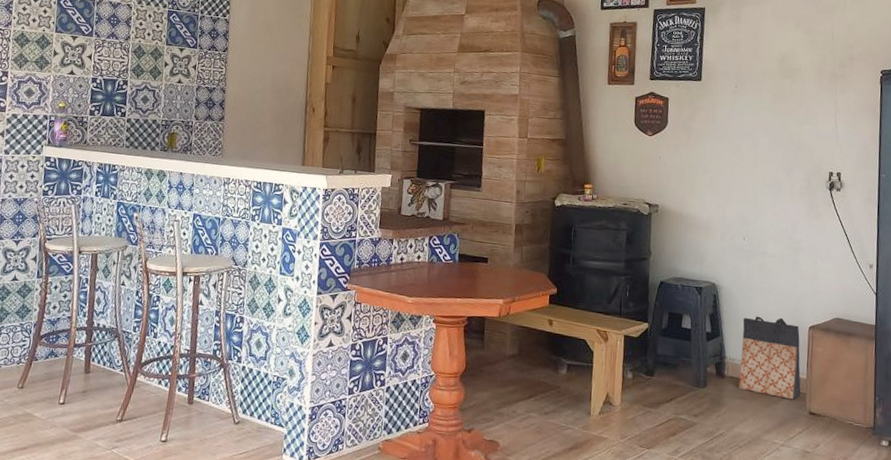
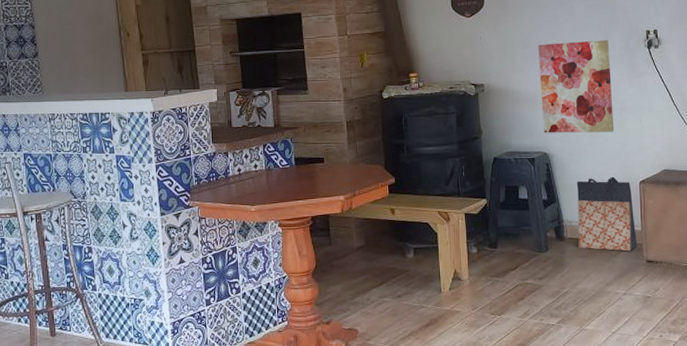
wall art: none [714,172,790,271] -> present [538,40,614,133]

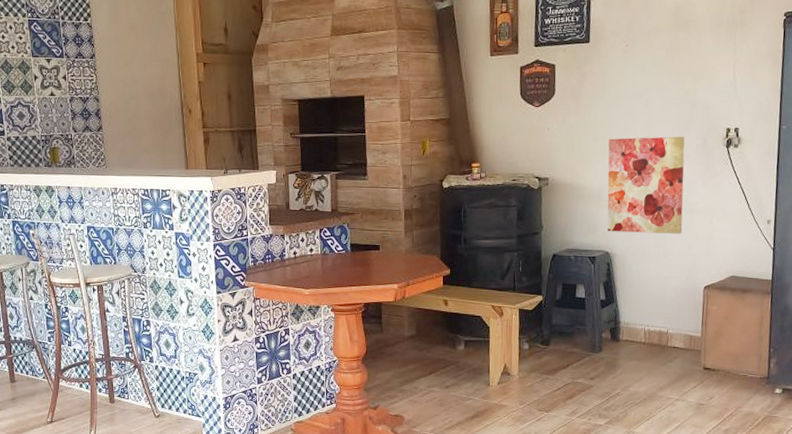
bag: present [576,176,638,252] -> none [634,280,696,357]

